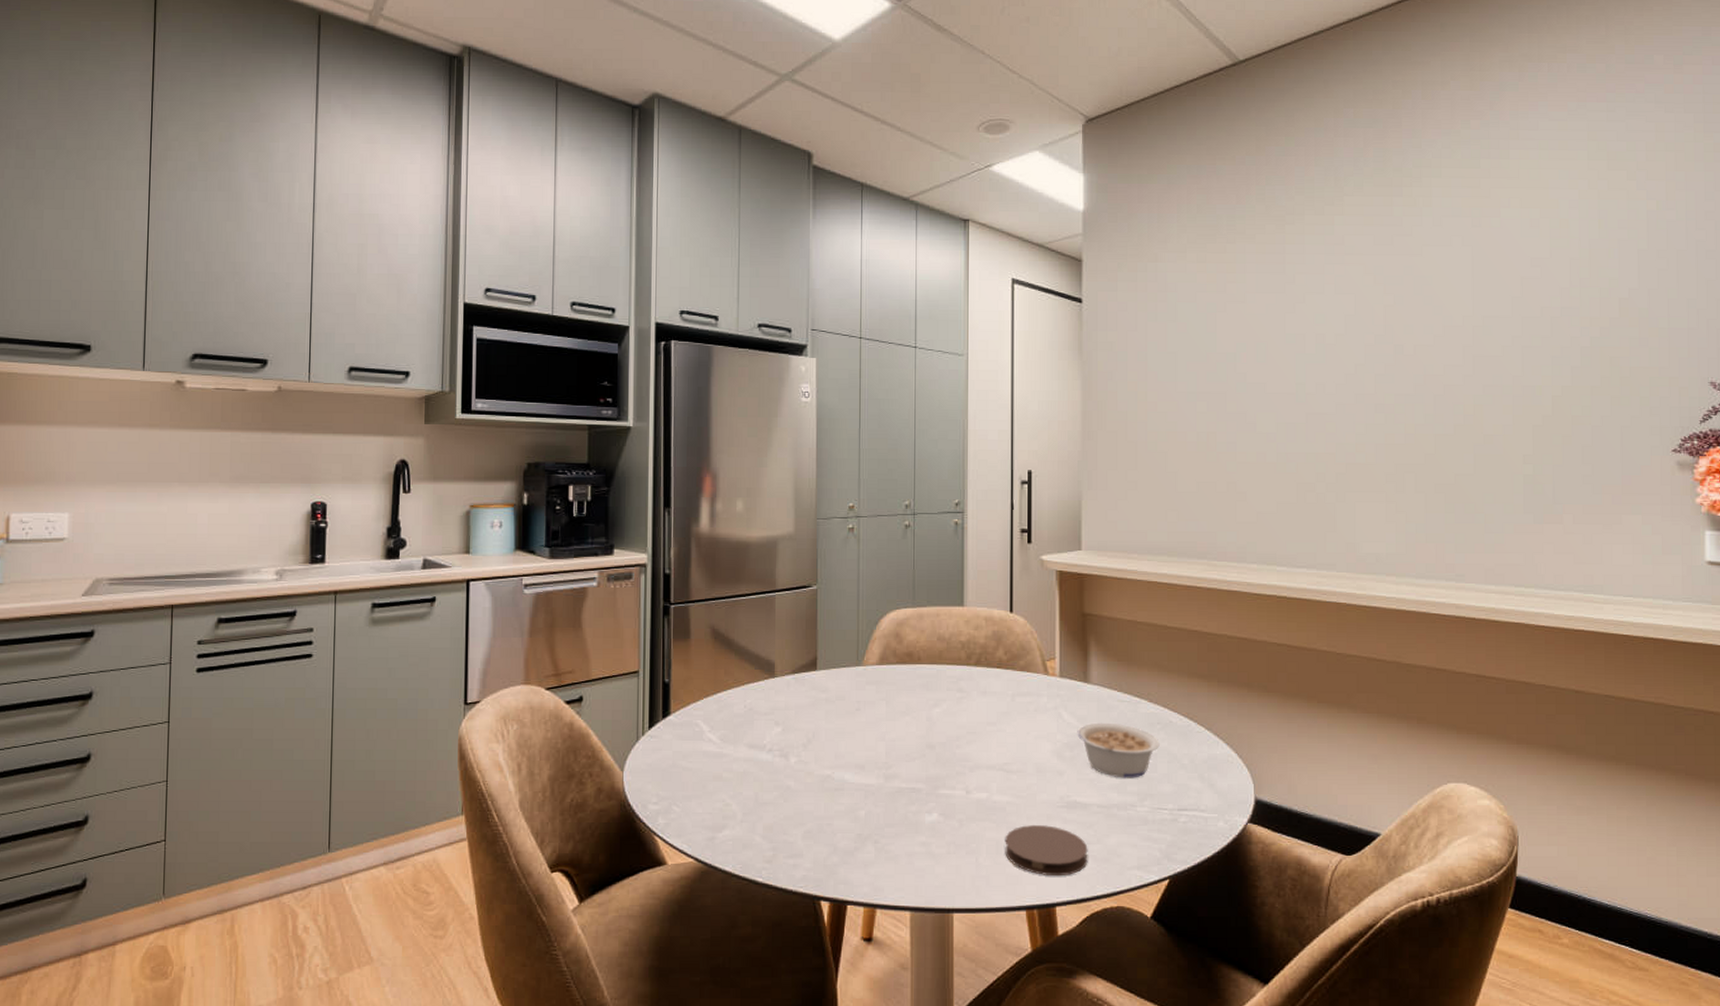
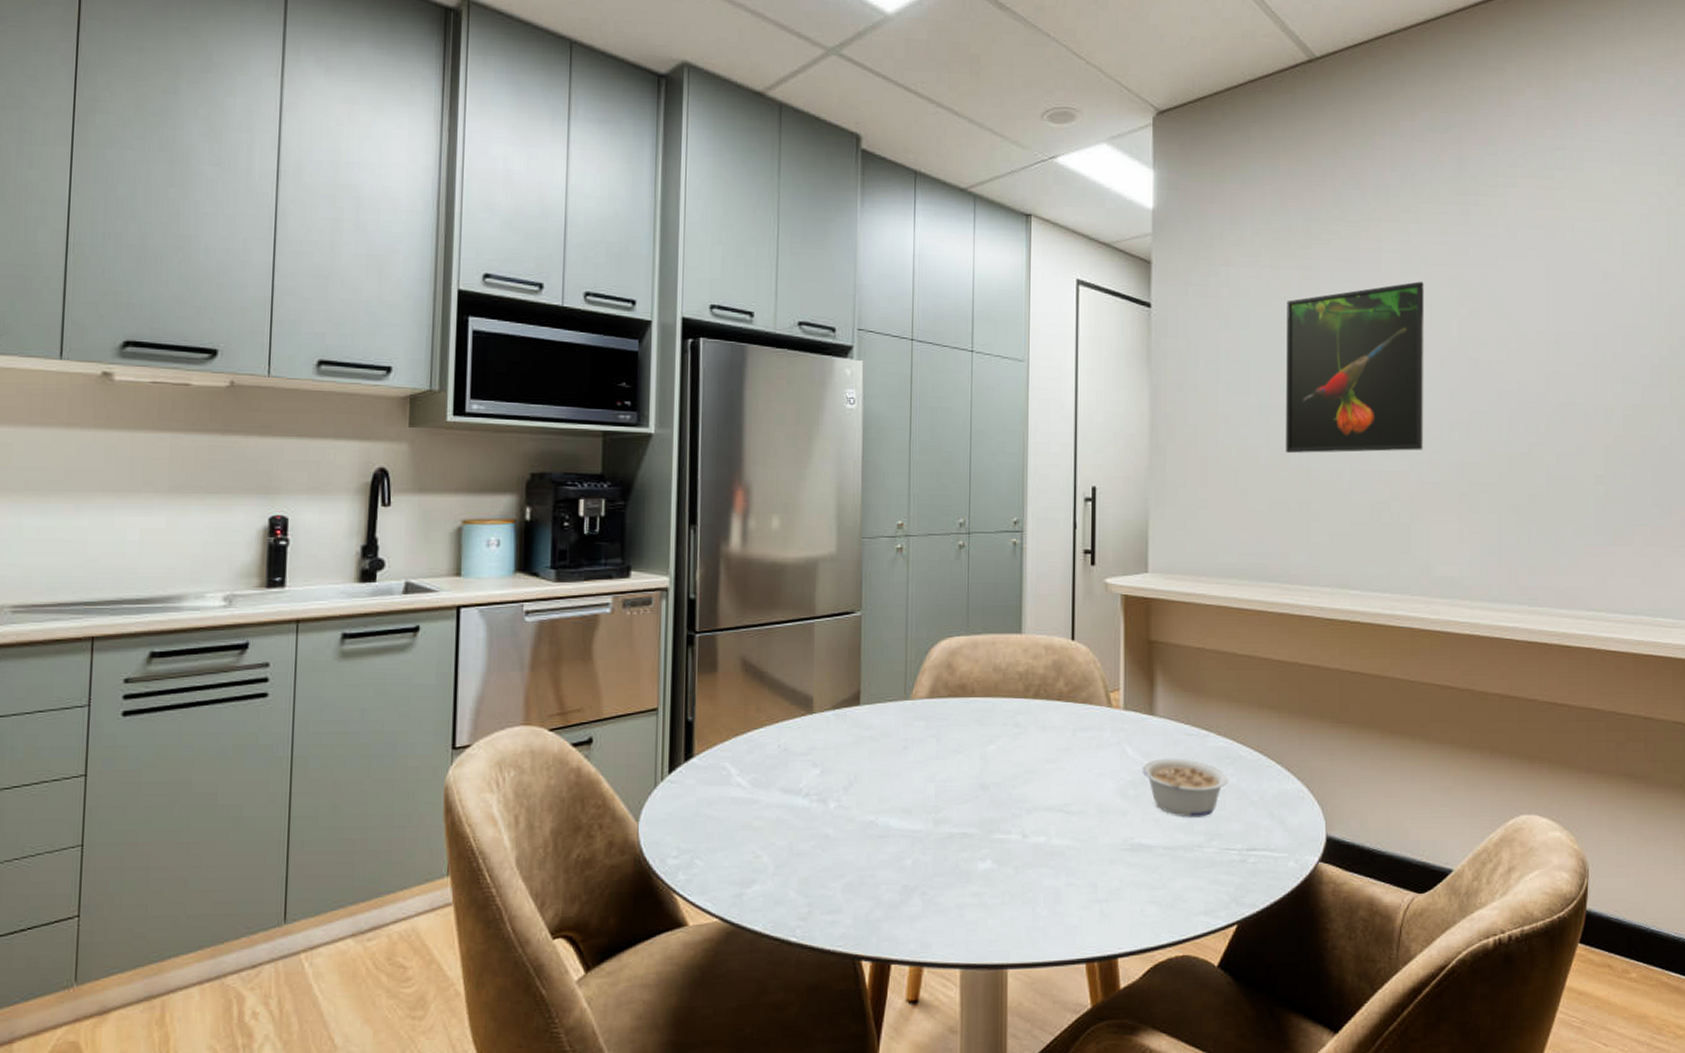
coaster: present [1005,825,1088,876] -> none [1064,870,1152,925]
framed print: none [1213,271,1349,437] -> present [1286,281,1424,453]

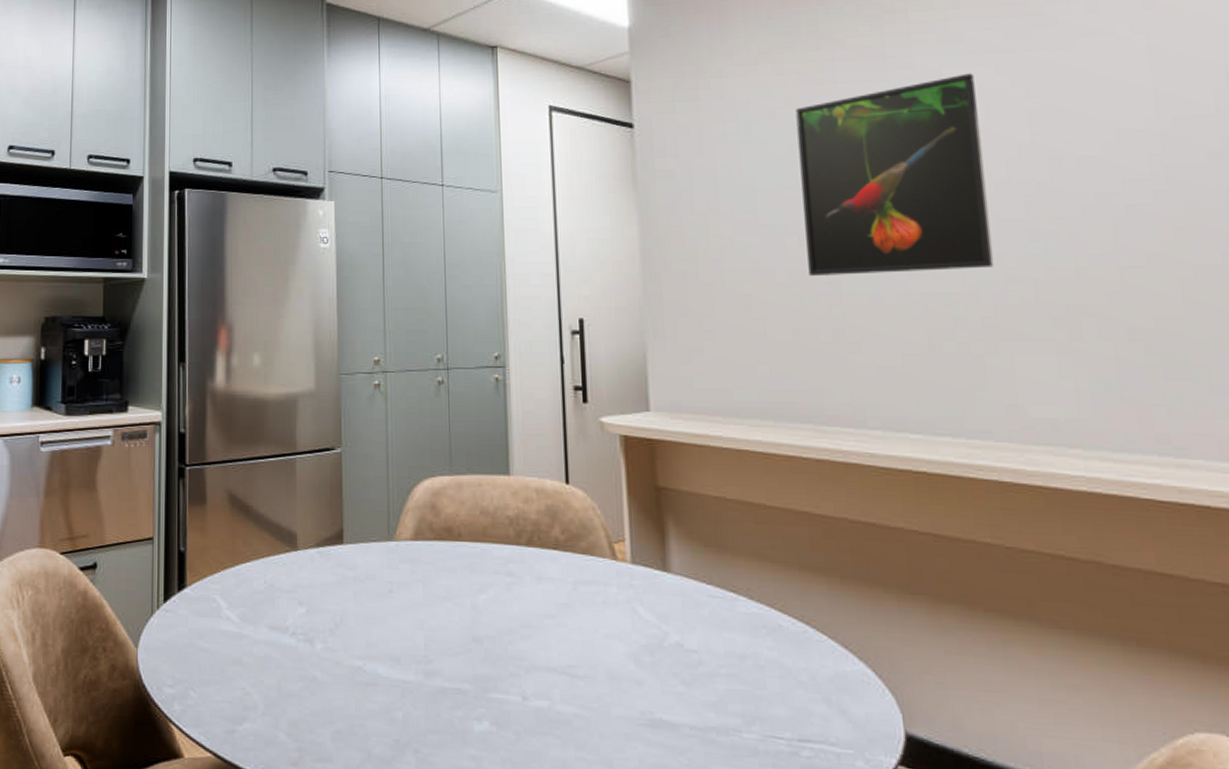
legume: present [1142,758,1229,818] -> none [657,622,768,696]

